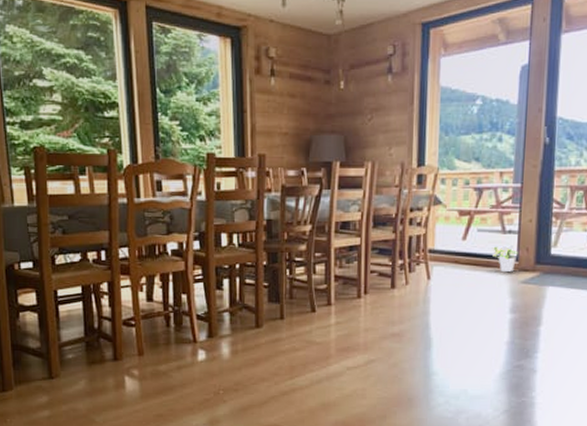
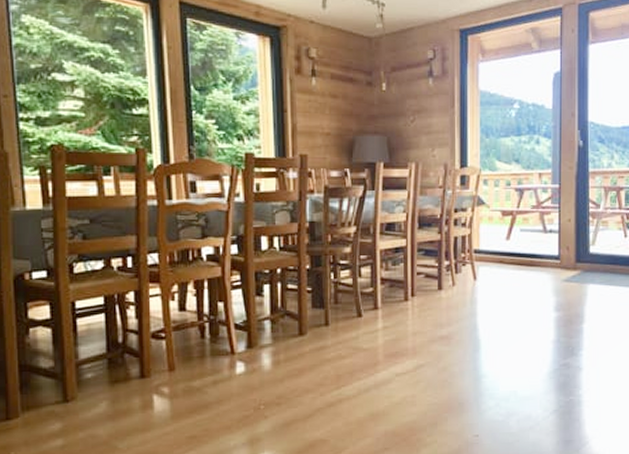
potted plant: present [492,244,518,273] -> none [534,243,559,272]

